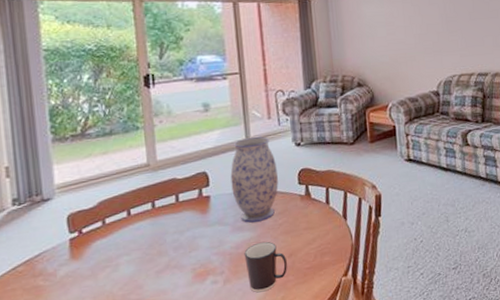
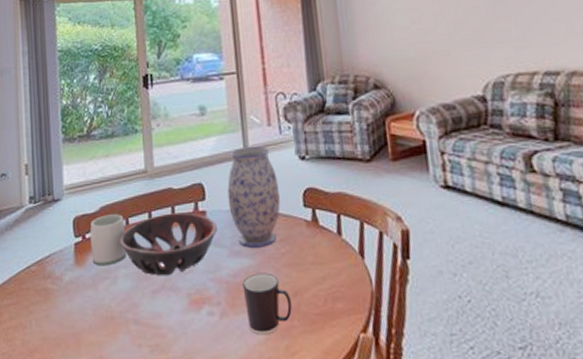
mug: none [87,206,129,256] -> present [90,214,127,265]
decorative bowl: none [120,198,221,258] -> present [119,212,217,276]

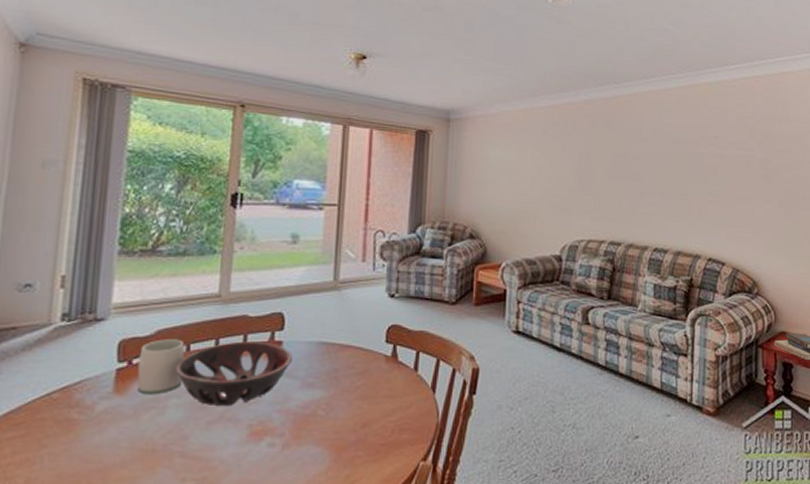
vase: present [227,147,281,248] -> none [308,281,365,380]
mug: present [242,273,293,335] -> none [310,405,360,465]

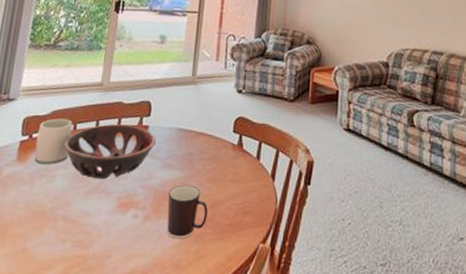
mug: none [310,405,360,465] -> present [167,184,209,239]

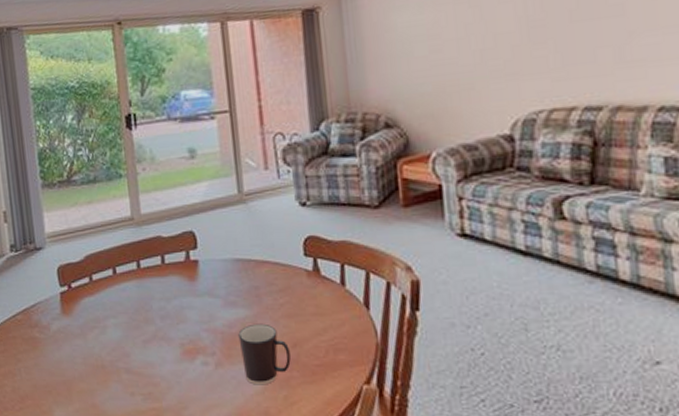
mug: present [34,118,73,164] -> none [75,263,116,314]
decorative bowl: present [63,124,156,180] -> none [106,261,211,326]

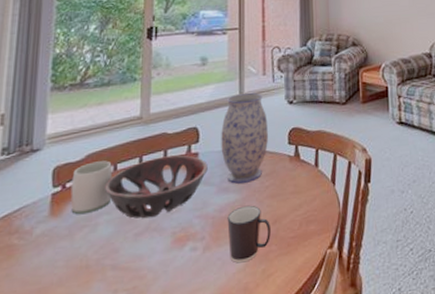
mug: none [75,263,116,314] -> present [70,160,113,214]
decorative bowl: none [106,261,211,326] -> present [104,155,208,219]
vase: none [220,192,279,298] -> present [221,93,269,184]

